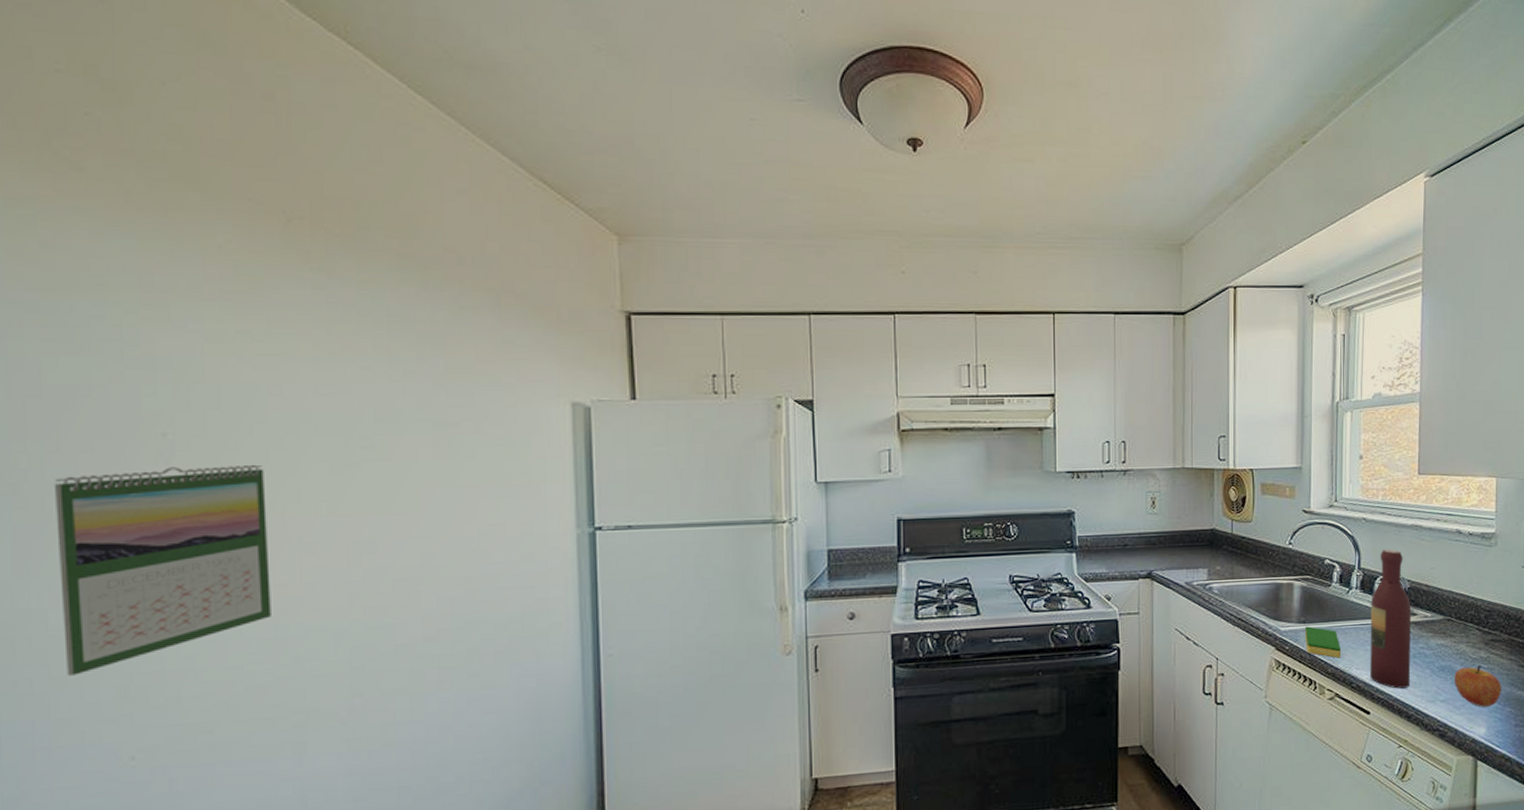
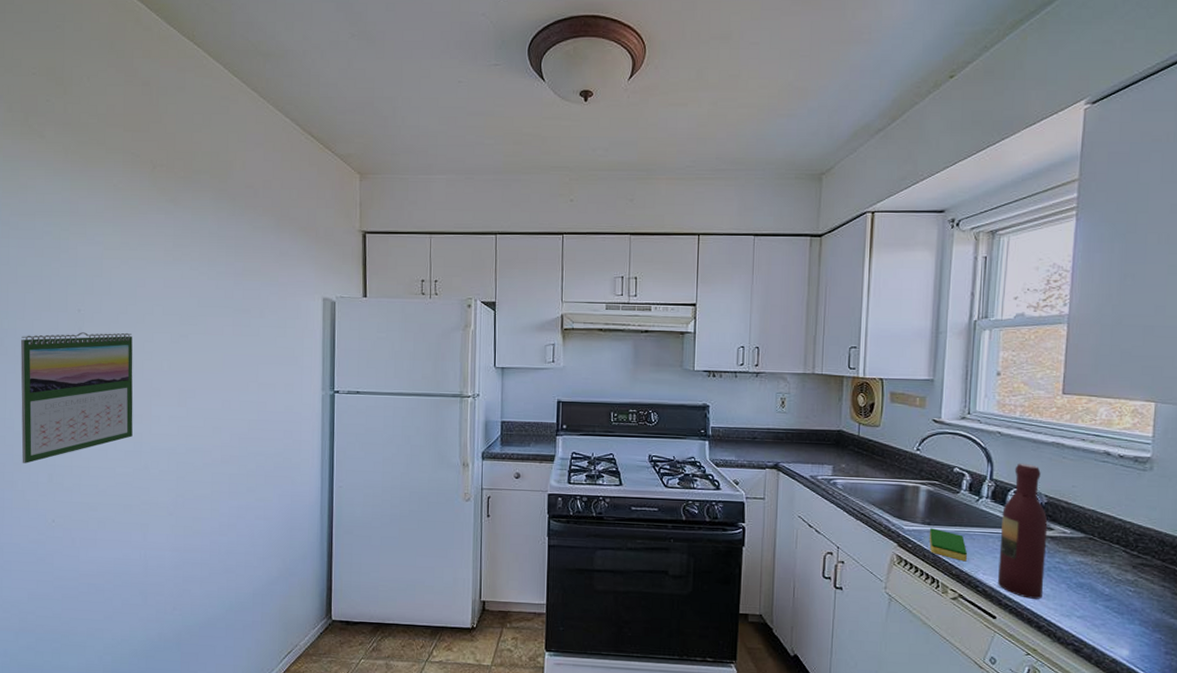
apple: present [1454,664,1502,707] -> none [1094,586,1151,630]

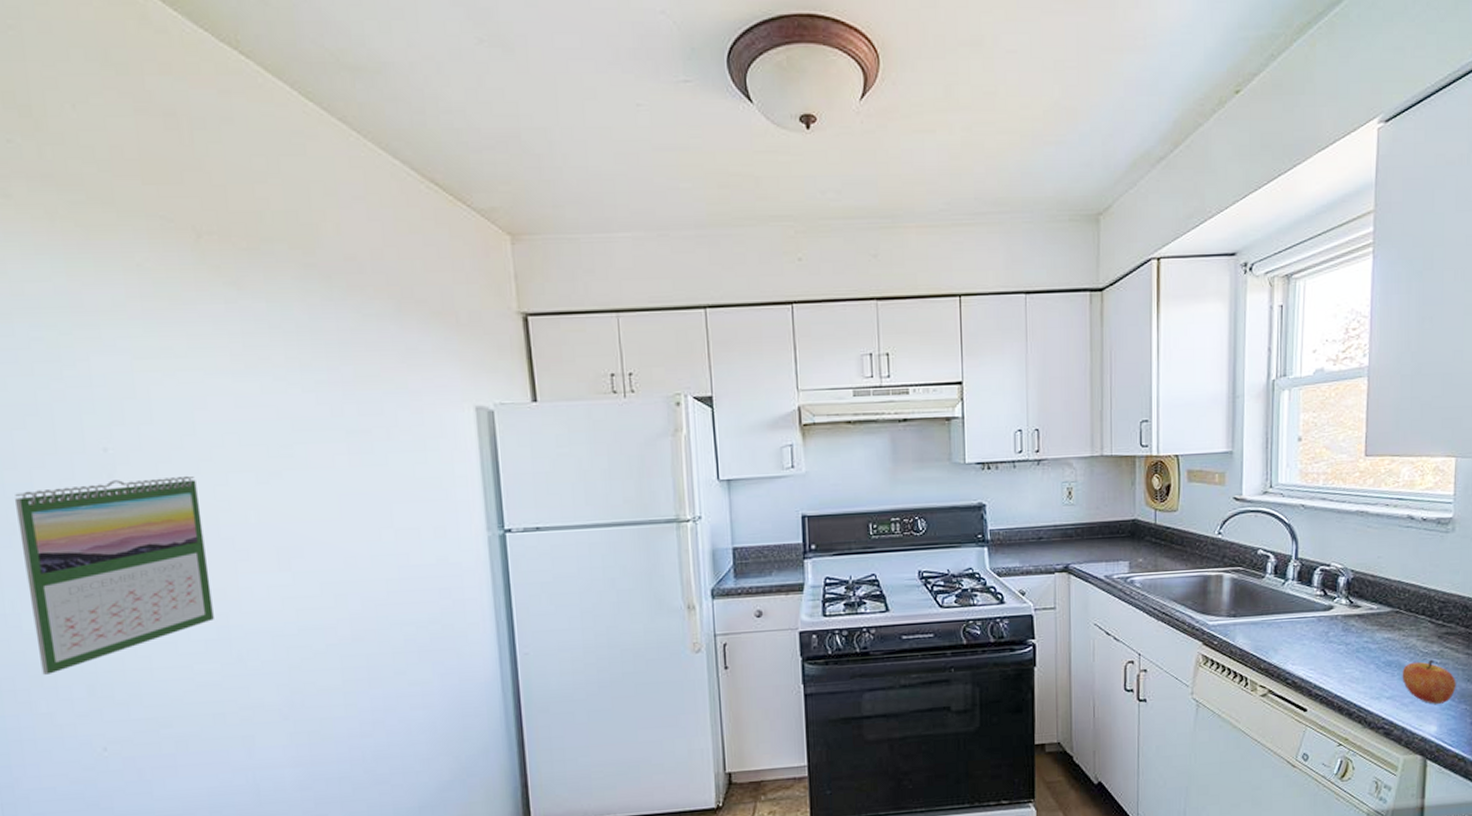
dish sponge: present [929,528,967,562] -> none [1235,620,1275,653]
wine bottle: present [998,463,1048,599] -> none [1308,537,1355,685]
apple: none [1094,586,1151,630] -> present [1402,659,1456,704]

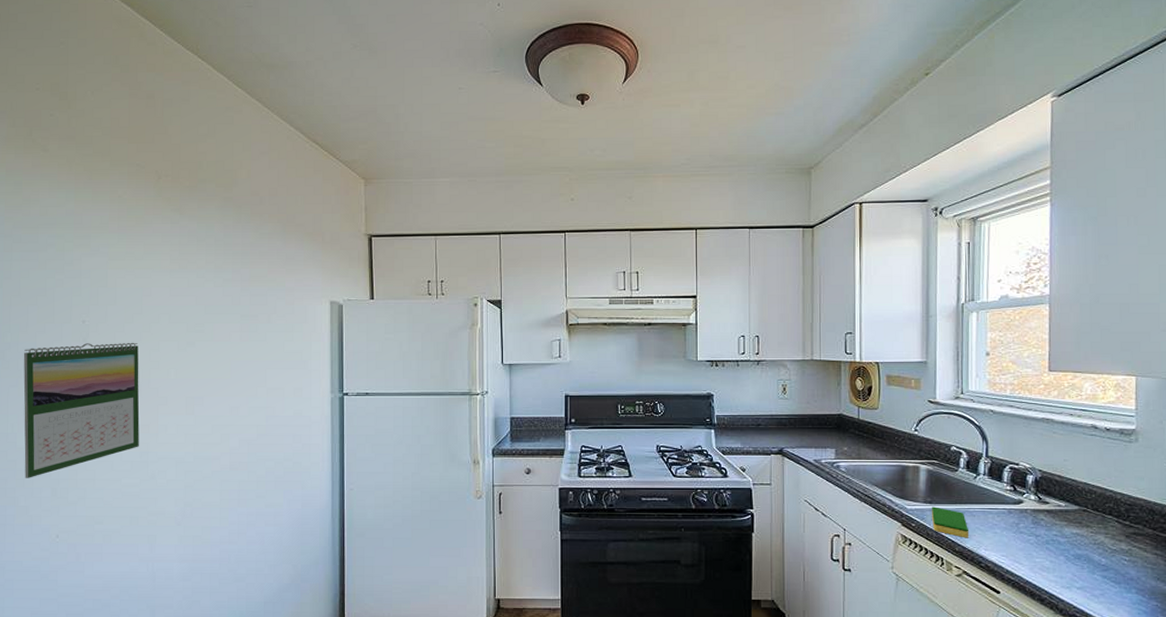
dish sponge: none [1235,620,1275,653] -> present [931,506,968,538]
apple: present [1402,659,1456,704] -> none [1091,556,1146,598]

